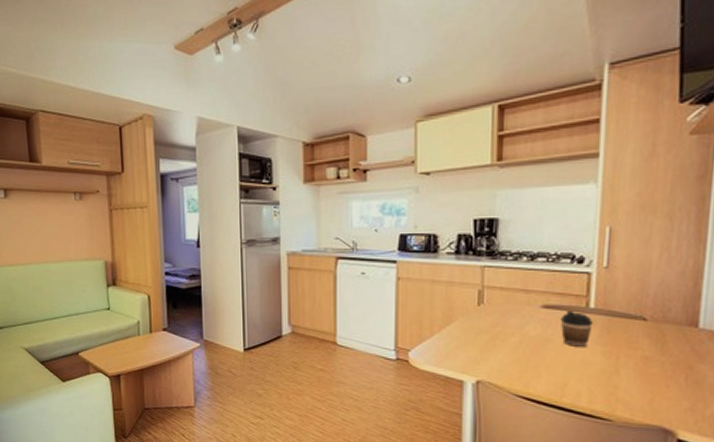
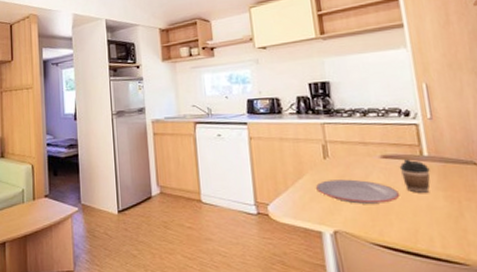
plate: none [465,328,555,355] -> present [316,179,400,204]

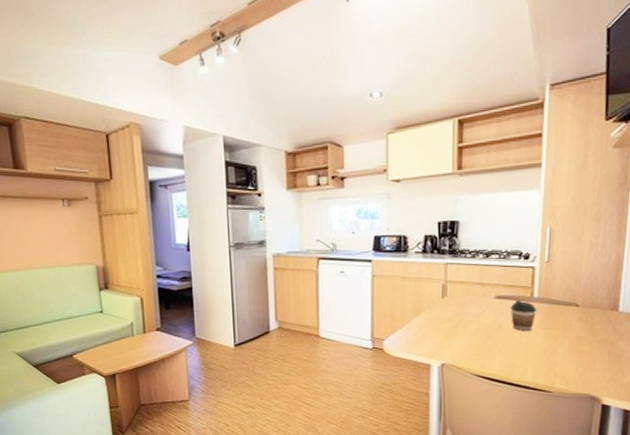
plate: present [316,179,400,204] -> none [431,317,506,340]

